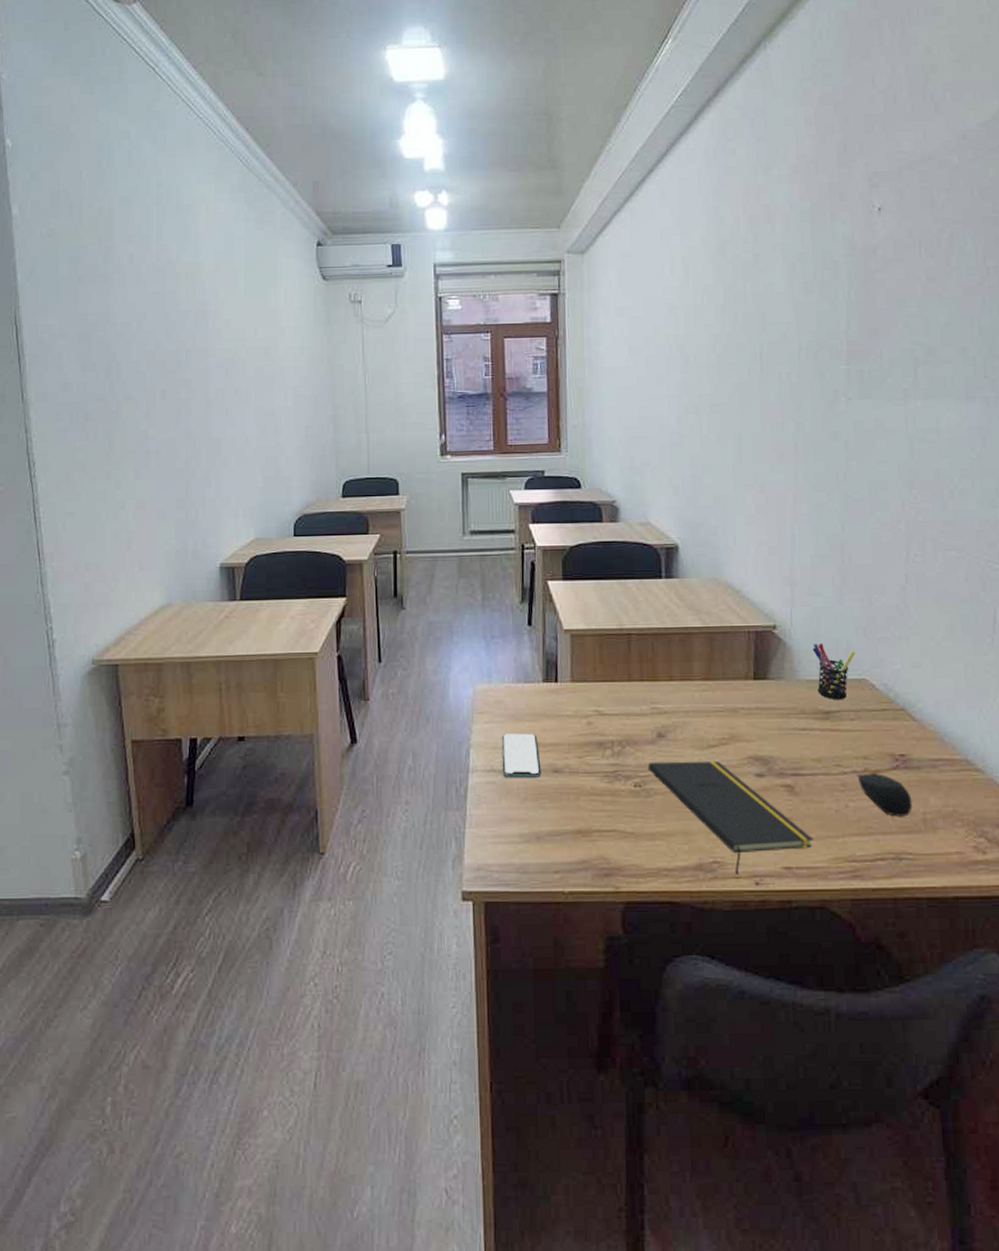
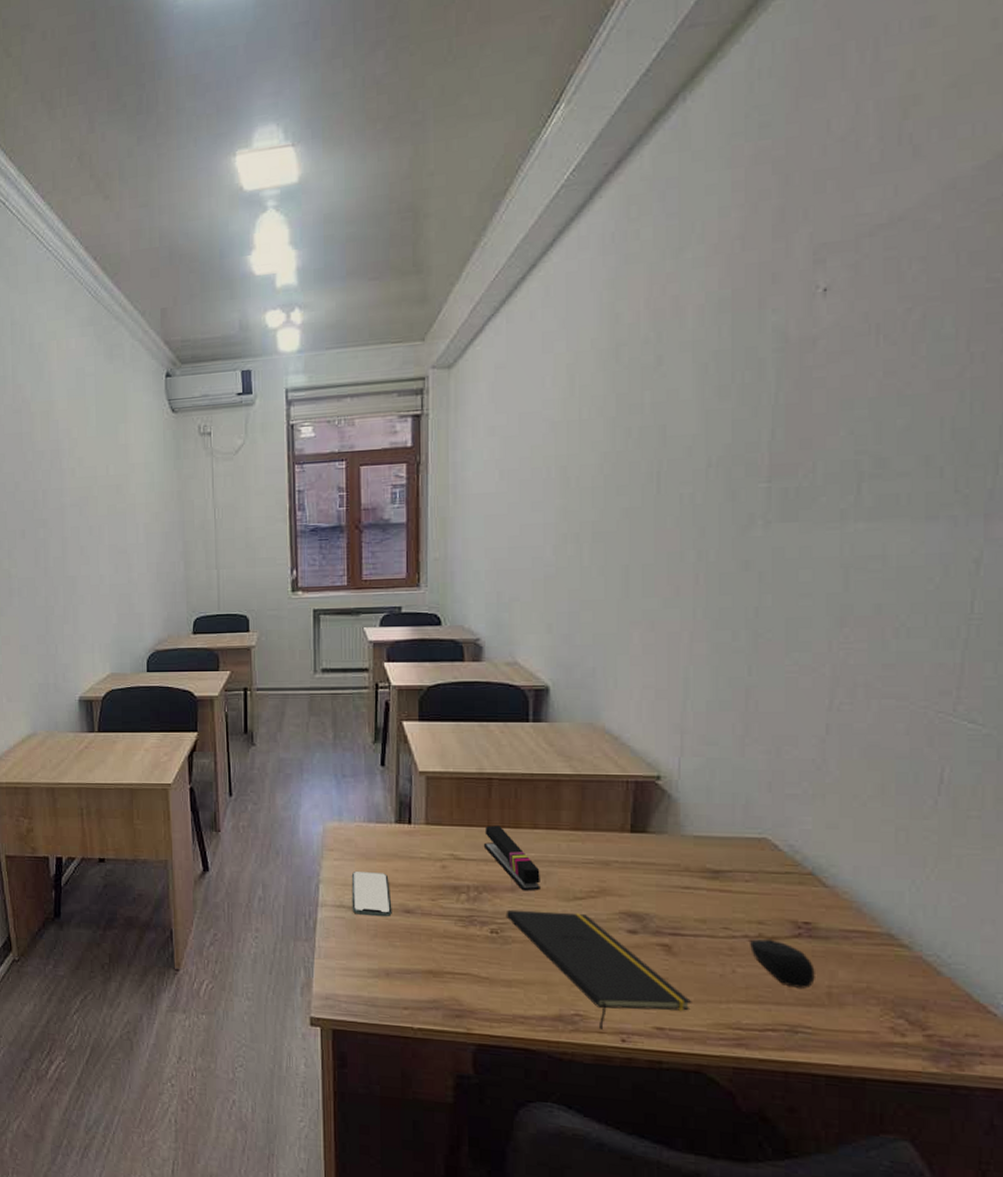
stapler: none [625,679,678,743] -> present [483,825,540,891]
pen holder: present [812,642,856,700] -> none [703,796,757,860]

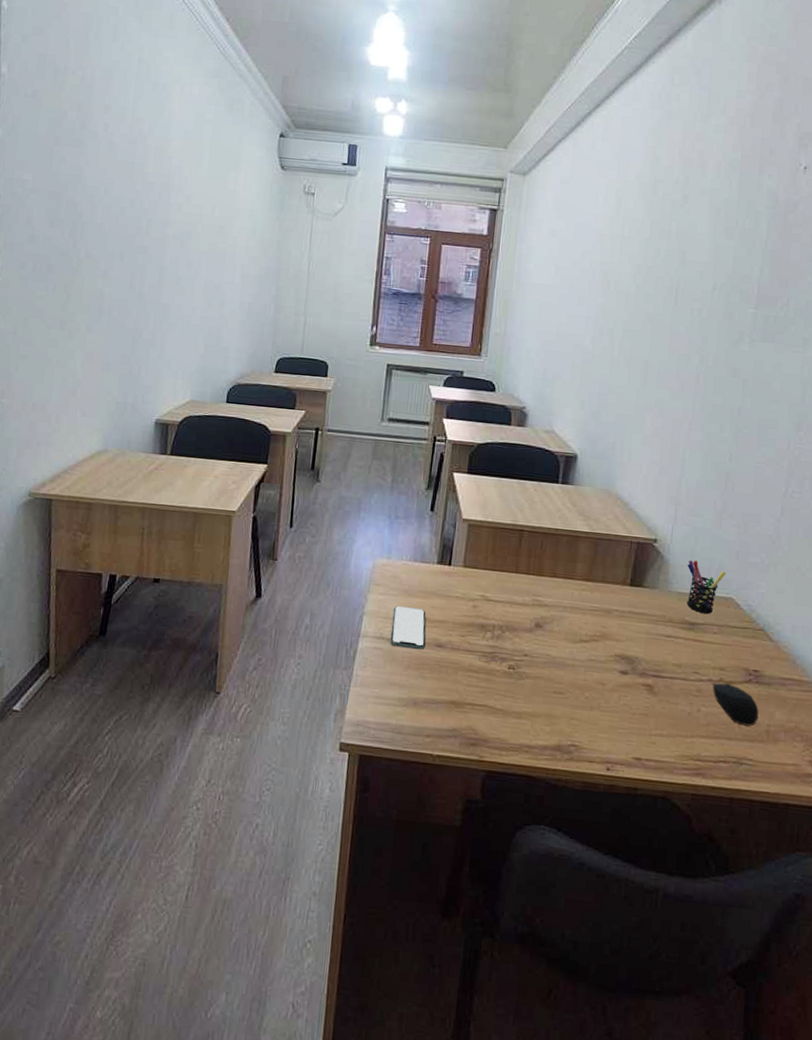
stapler: present [483,825,540,891] -> none [510,571,555,633]
notepad: present [506,909,692,1029] -> none [522,648,665,759]
pen holder: none [703,796,757,860] -> present [687,560,727,614]

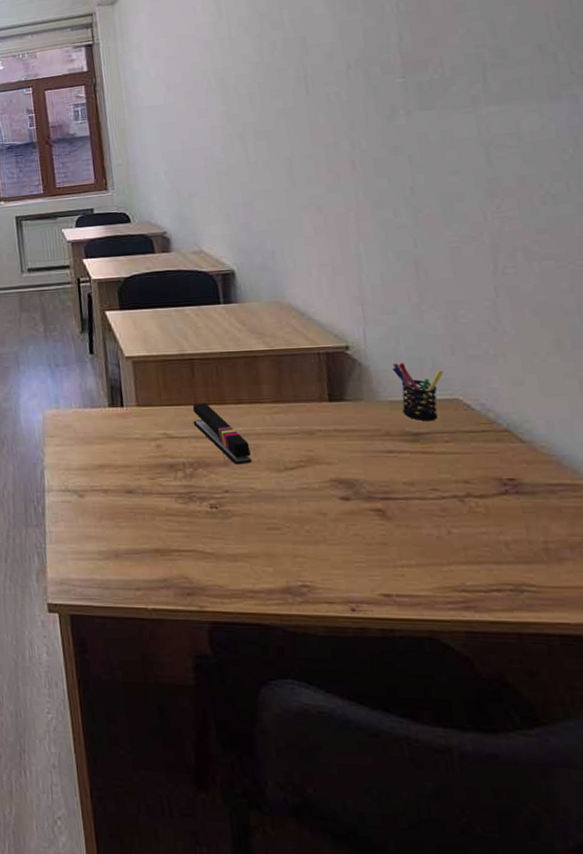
smartphone: present [390,605,426,650] -> none [73,455,115,499]
stapler: none [510,571,555,633] -> present [192,403,252,465]
computer mouse: present [713,683,759,726] -> none [460,497,530,545]

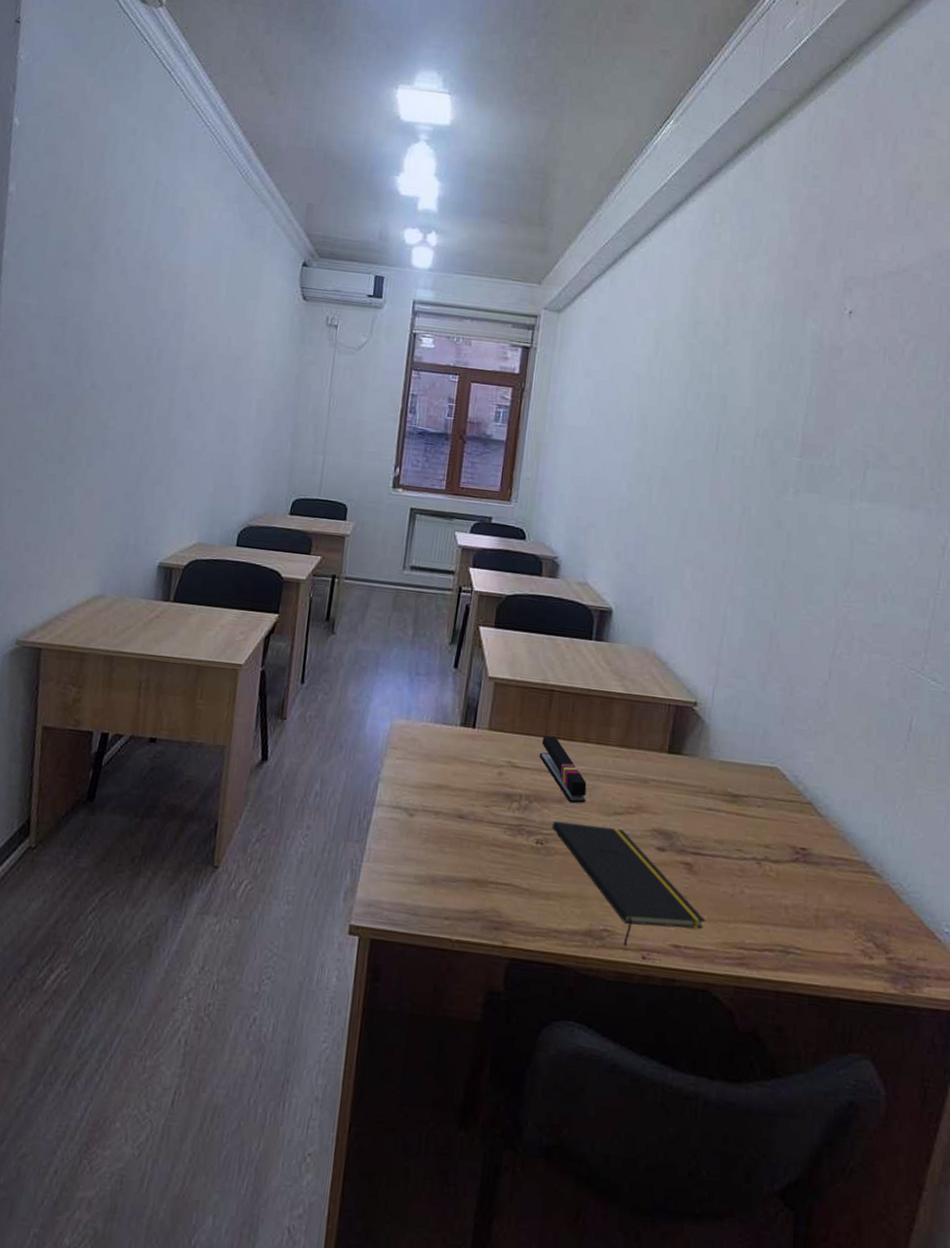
notepad: none [222,483,414,599] -> present [551,820,706,946]
pen holder: present [392,362,444,422] -> none [729,725,771,786]

